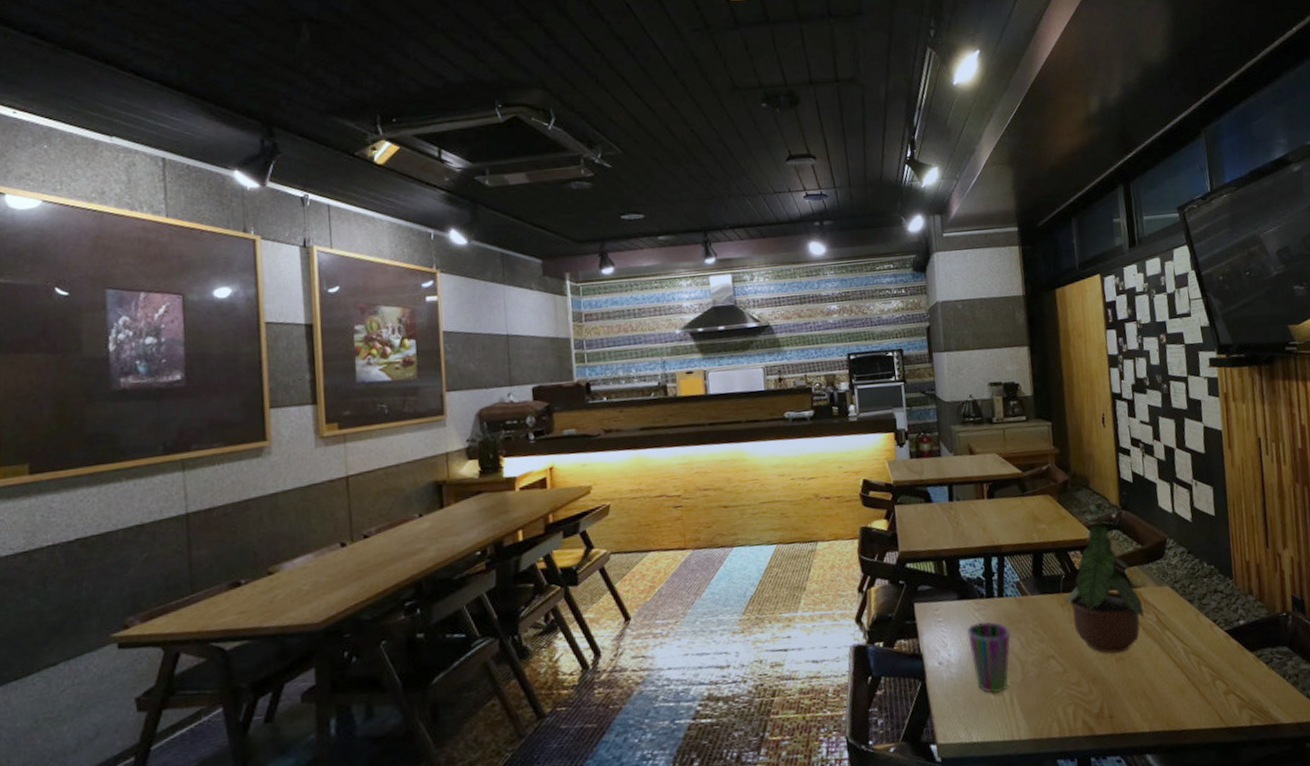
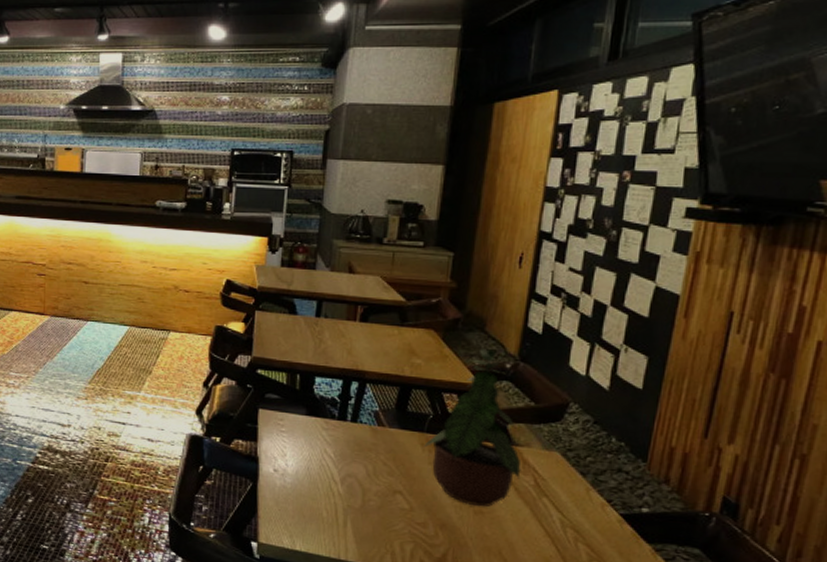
cup: present [966,621,1011,694] -> none [309,441,357,512]

